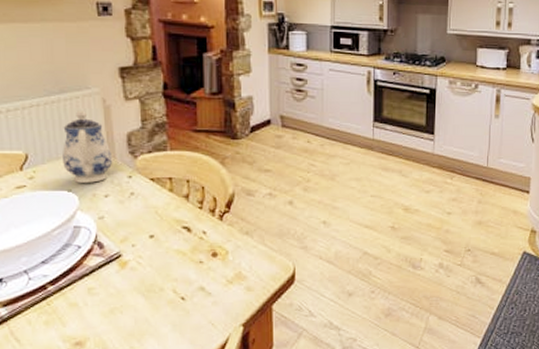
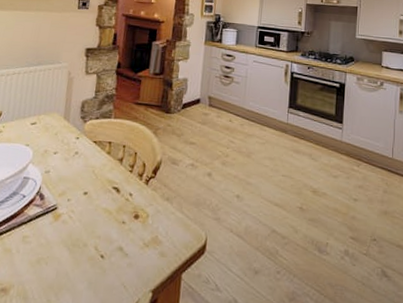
teapot: present [63,110,113,183] -> none [27,79,68,141]

